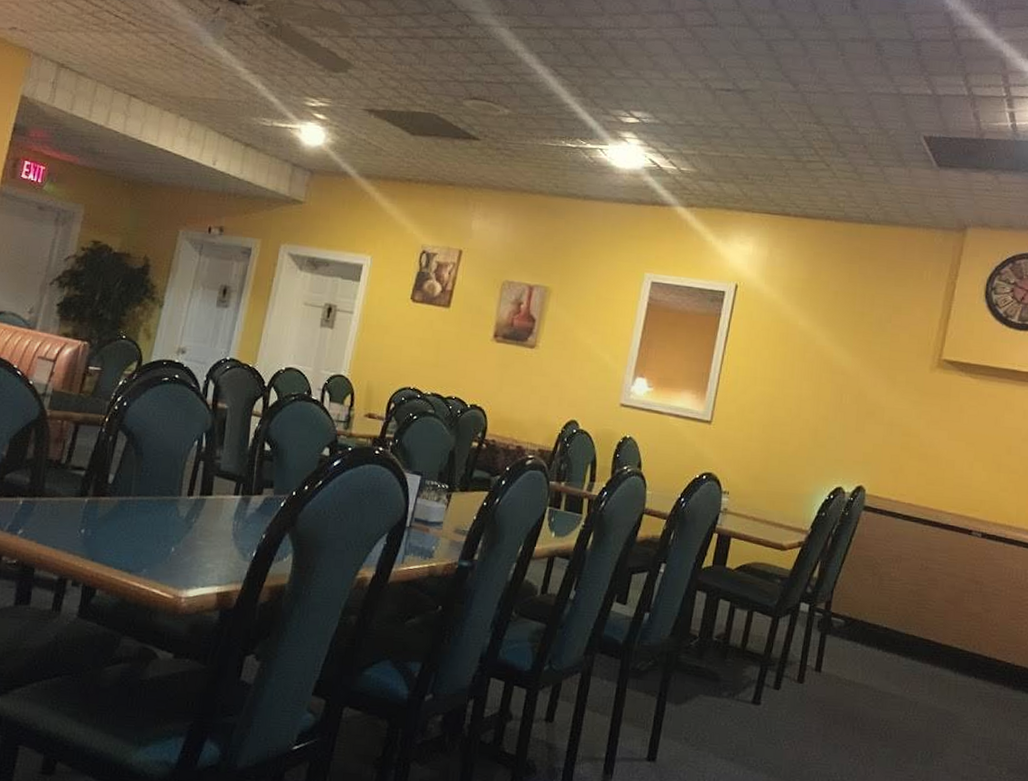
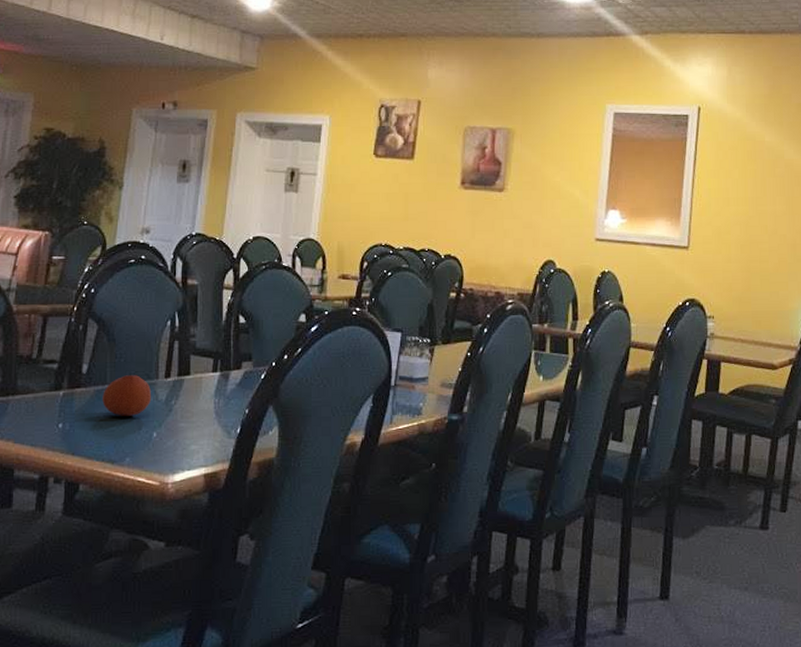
fruit: none [125,488,173,529] -> present [102,374,151,416]

